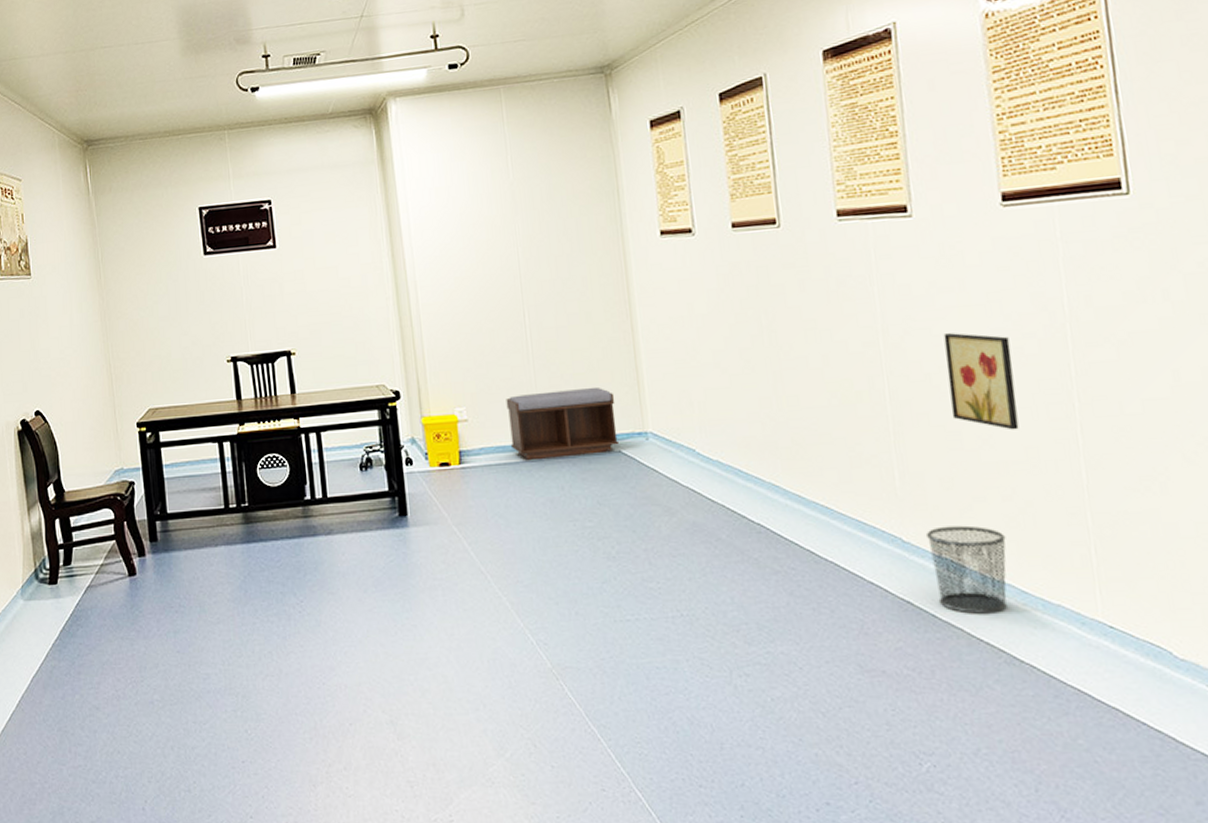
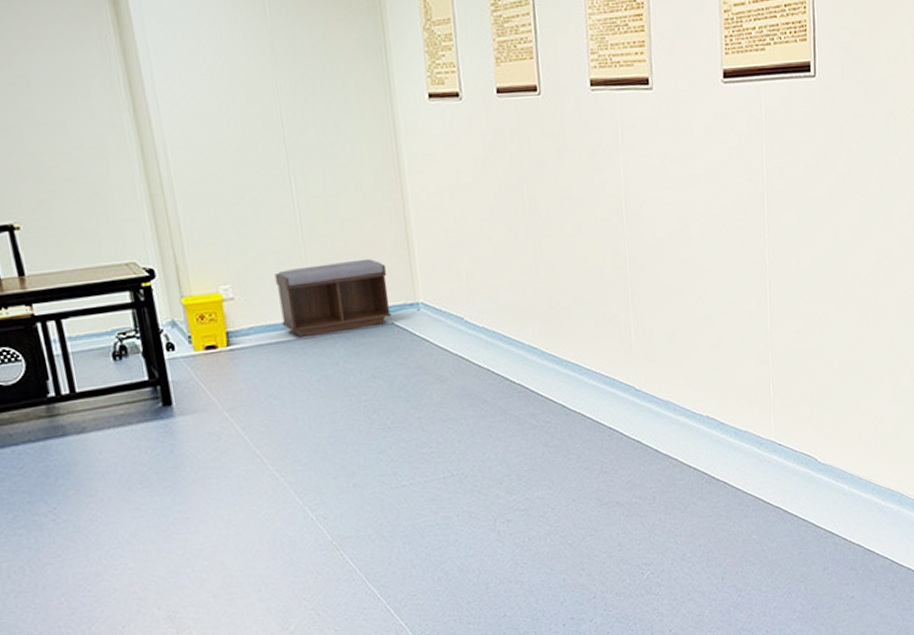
waste bin: present [925,525,1007,614] -> none [653,371,712,446]
wall art: present [943,333,1019,430] -> none [673,201,726,287]

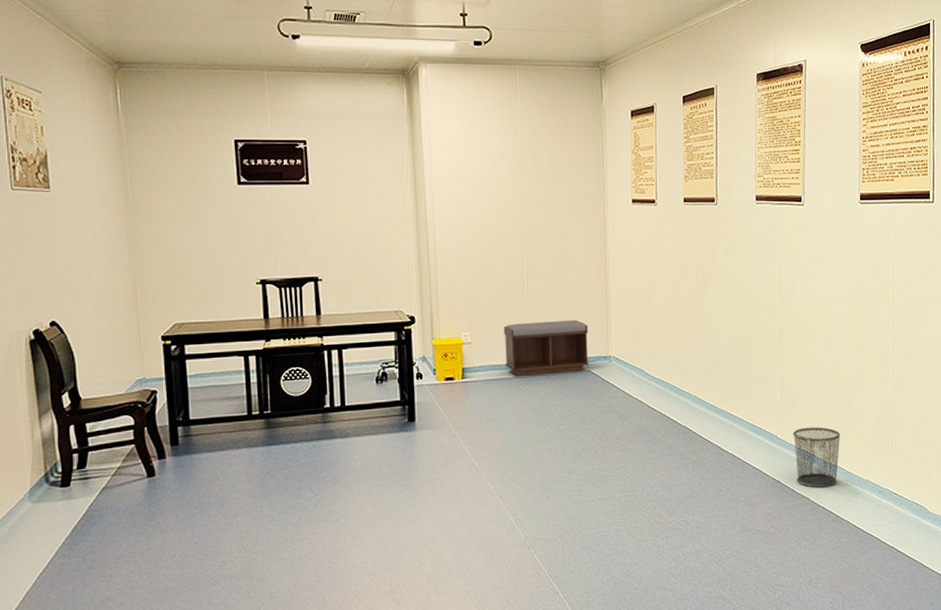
waste bin: none [653,371,712,446] -> present [792,427,841,488]

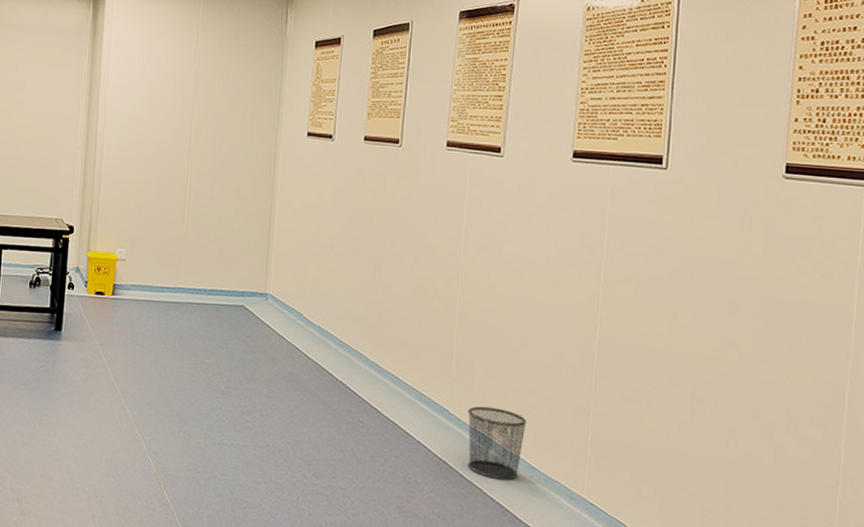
bench: present [503,319,590,376] -> none [156,246,247,305]

